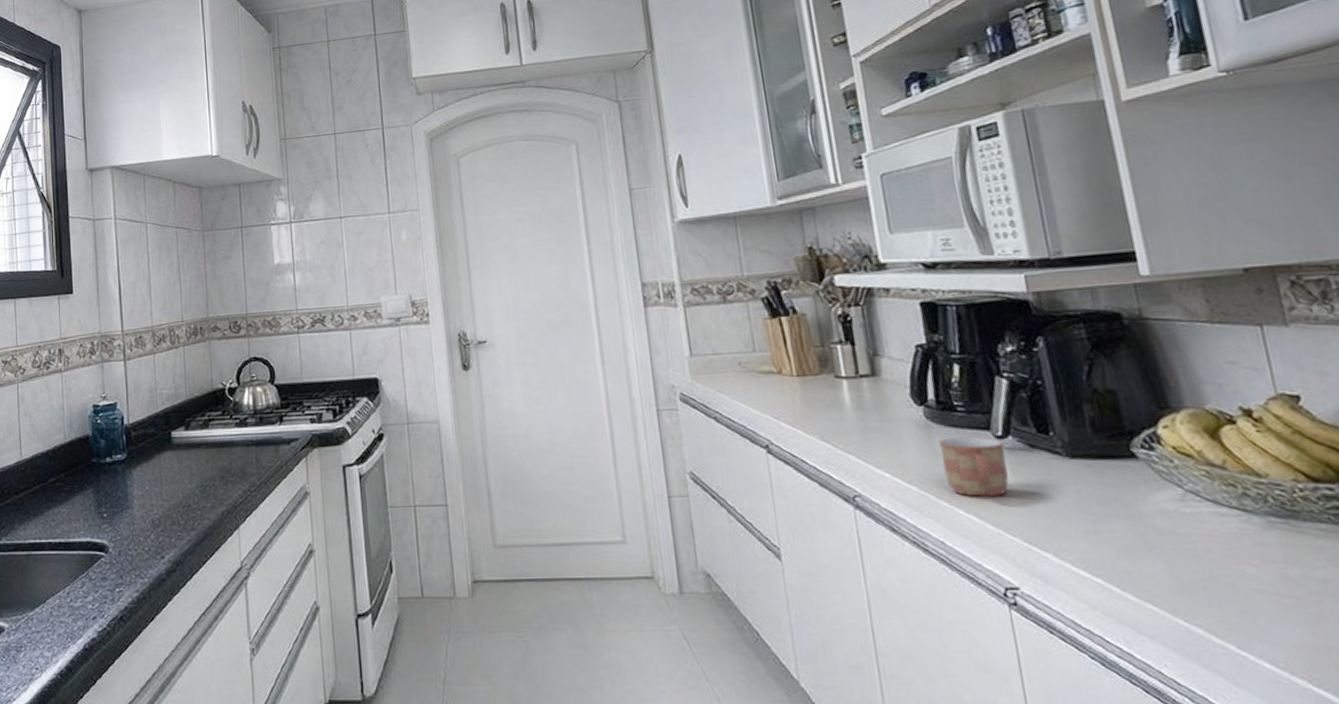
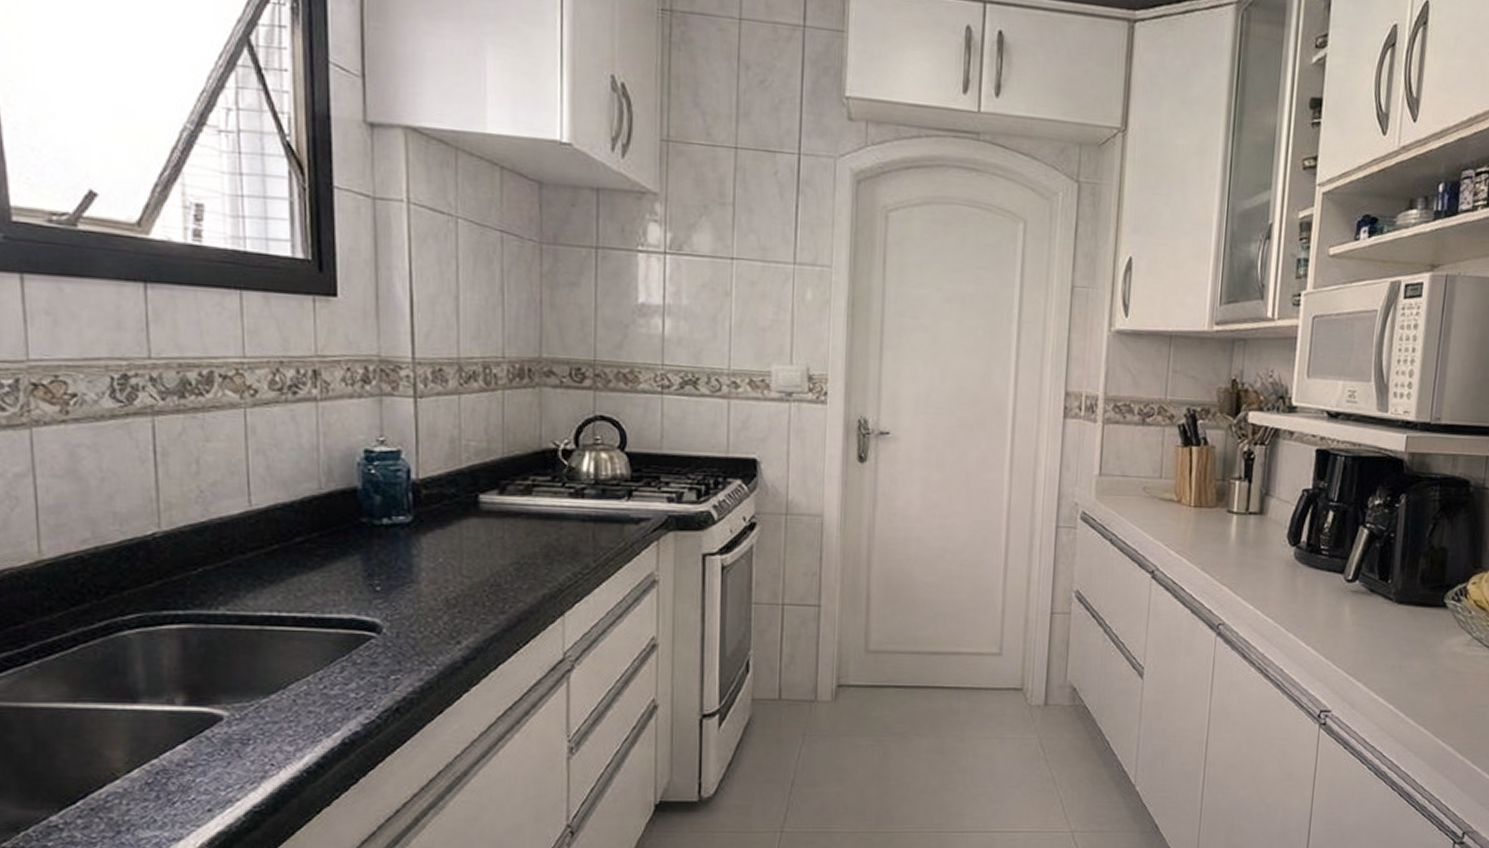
mug: present [938,437,1009,497] -> none [1297,577,1351,632]

